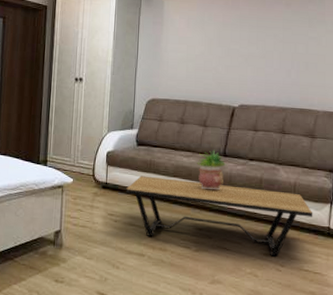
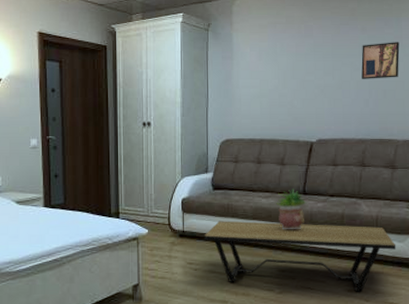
wall art: none [285,17,322,52] -> present [361,42,400,79]

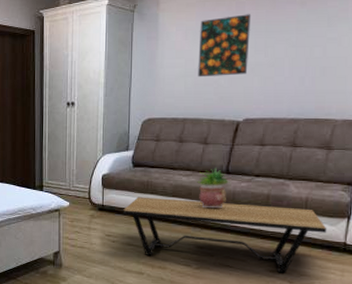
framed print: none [272,37,319,98] -> present [198,14,251,78]
wall art: present [361,42,400,79] -> none [298,15,345,56]

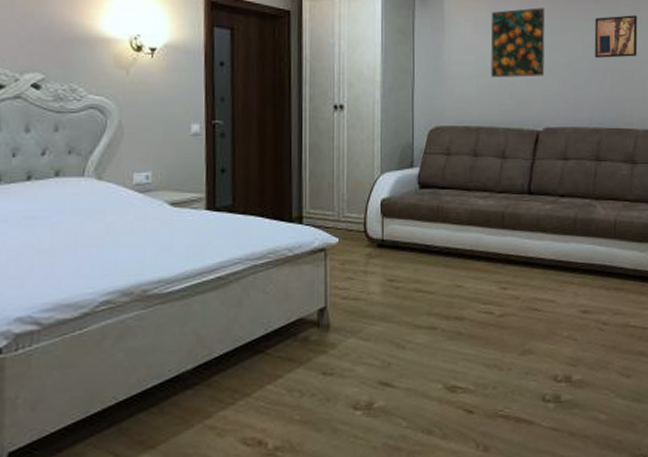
coffee table: present [122,197,327,273] -> none [407,226,638,314]
potted plant: present [196,167,230,209] -> none [494,186,533,238]
wall art: none [298,15,345,56] -> present [594,15,638,58]

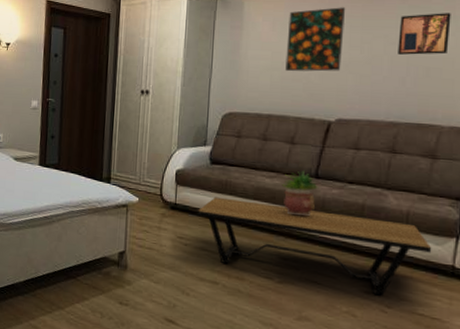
coffee table: none [407,226,638,314] -> present [197,197,432,296]
potted plant: none [494,186,533,238] -> present [280,169,320,217]

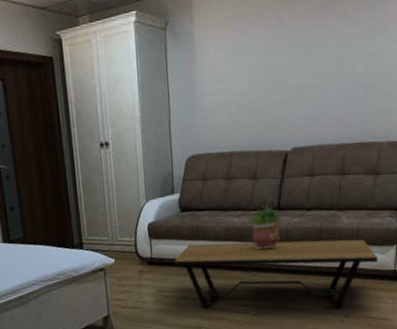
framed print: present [285,7,346,72] -> none [239,28,293,104]
wall art: present [398,13,451,55] -> none [341,26,385,74]

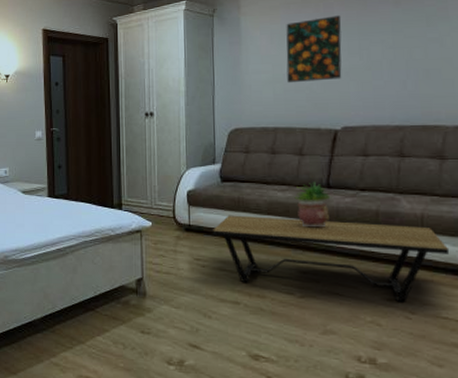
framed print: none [239,28,293,104] -> present [286,15,342,83]

